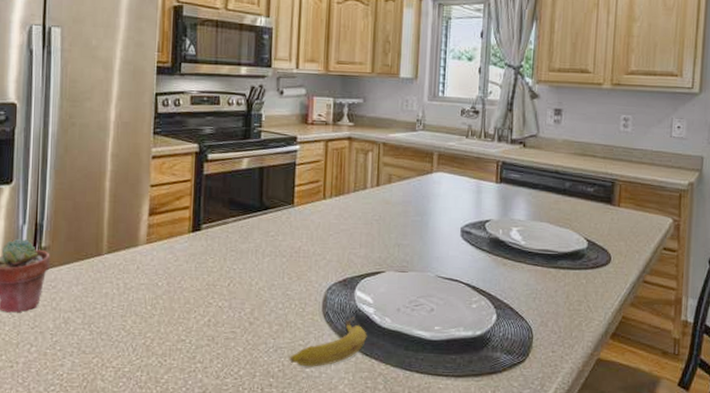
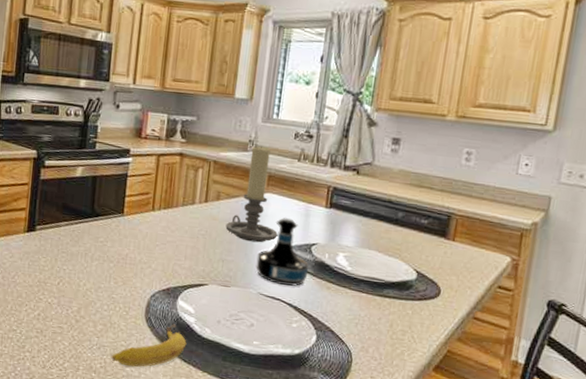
candle holder: none [399,125,451,224] -> present [225,146,278,243]
tequila bottle: none [432,196,483,265] -> present [256,218,308,286]

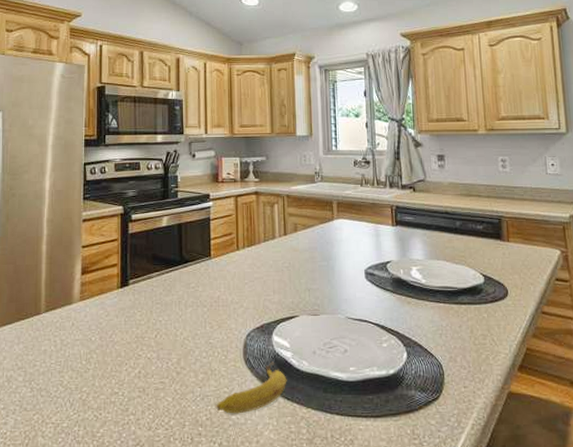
candle holder: present [225,146,278,243] -> none [306,176,355,268]
tequila bottle: present [256,218,308,286] -> none [339,240,387,306]

